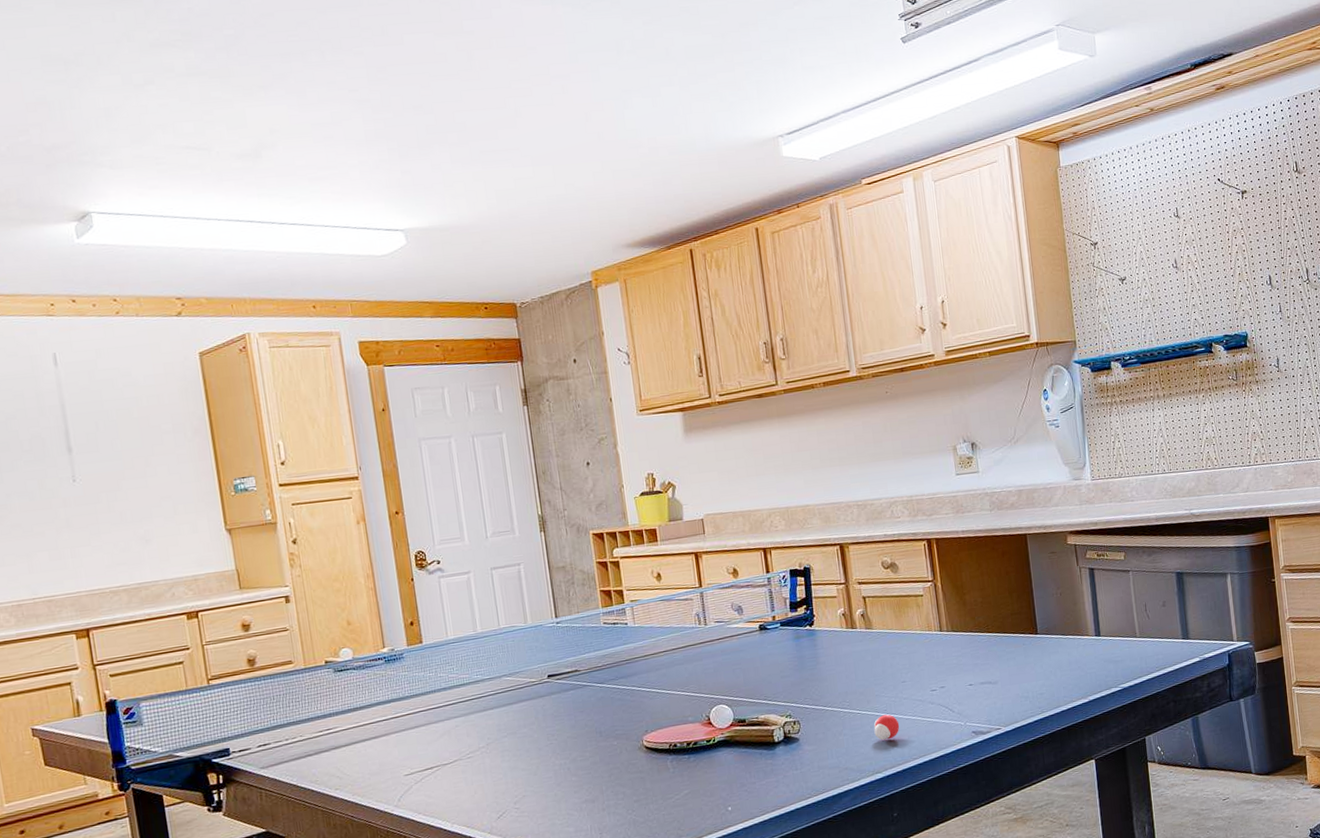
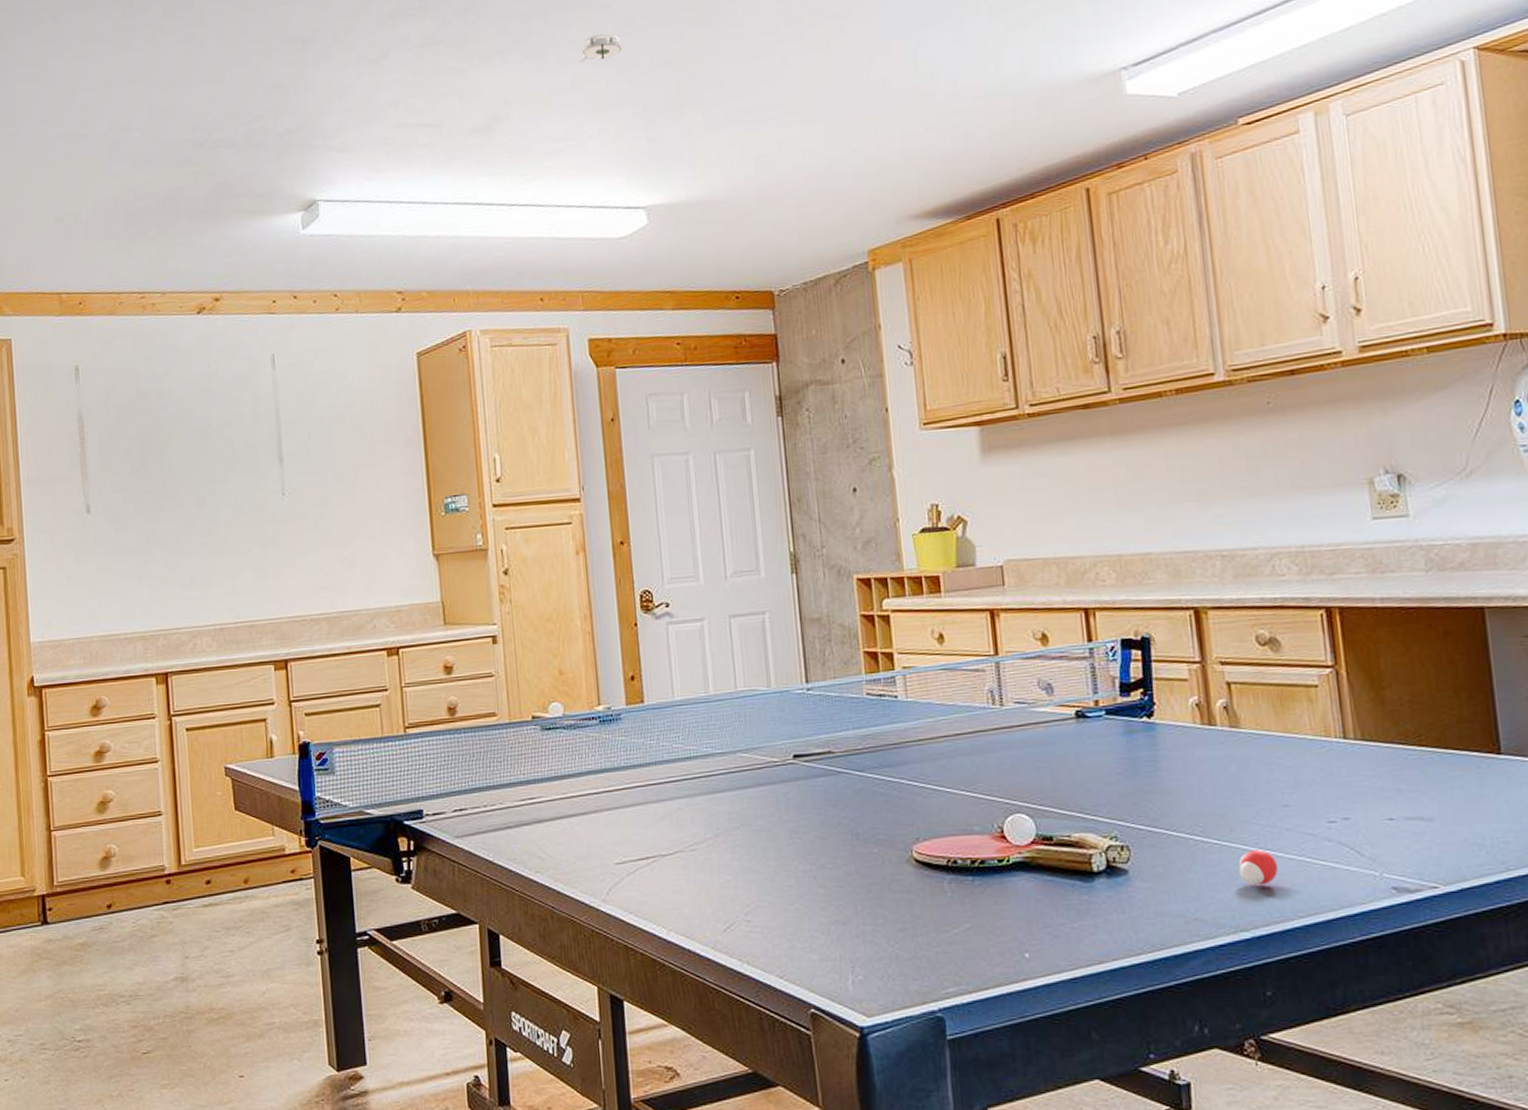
smoke detector: none [338,77,378,101] -> present [579,33,625,62]

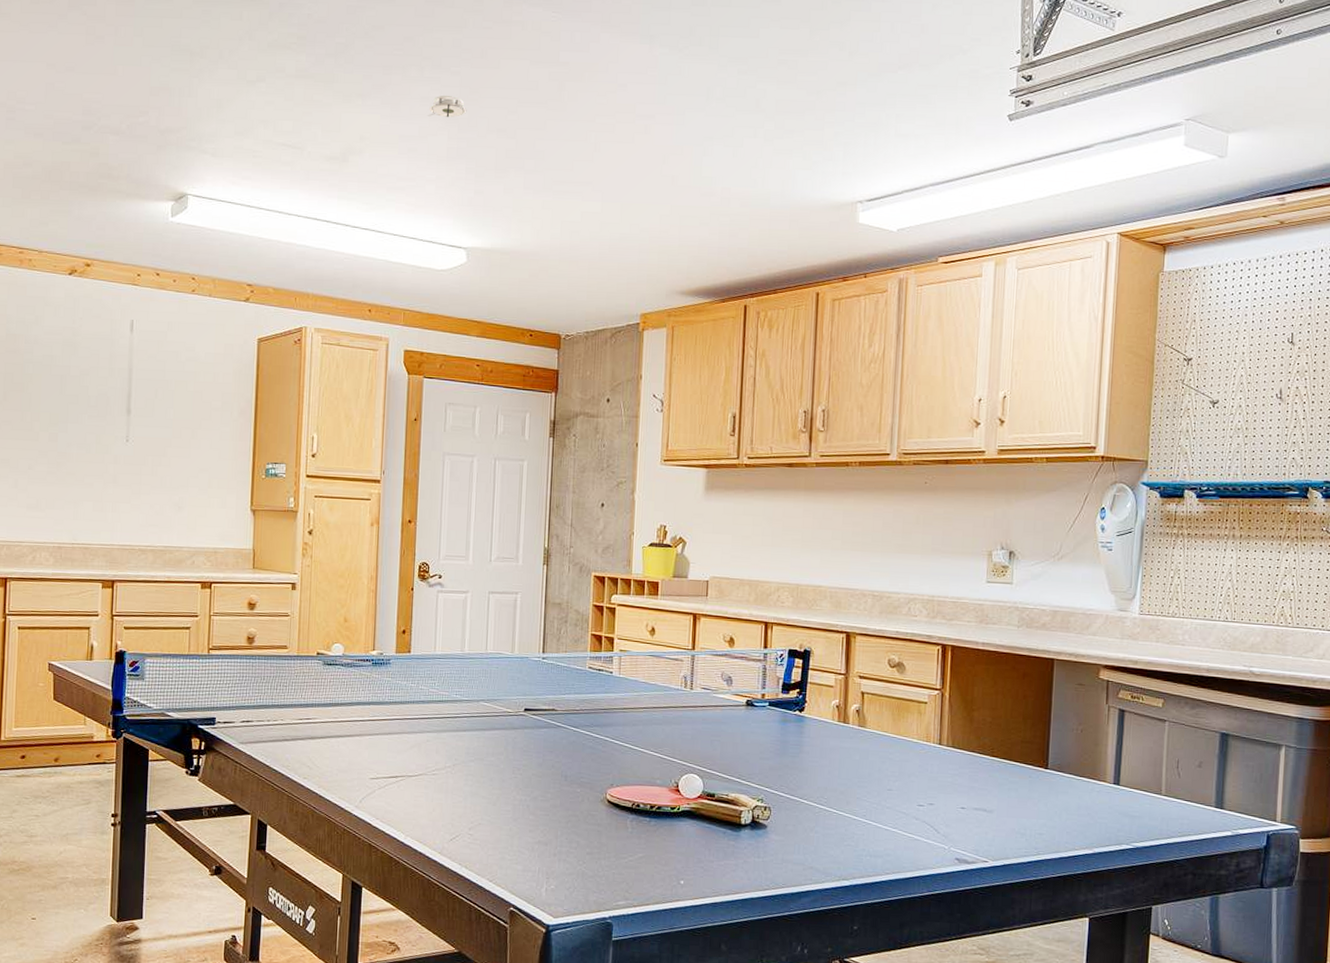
ping-pong ball: present [1238,849,1279,886] -> none [848,820,877,847]

